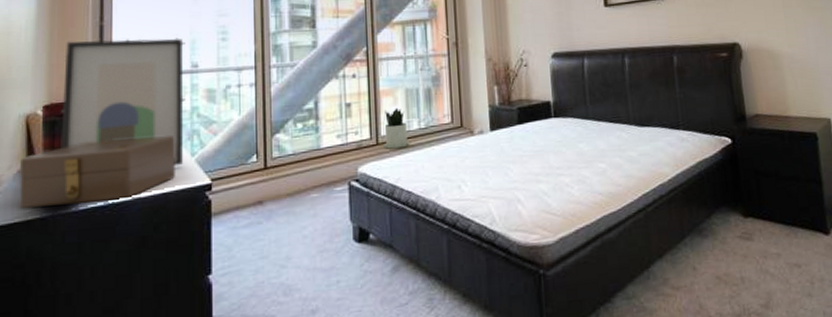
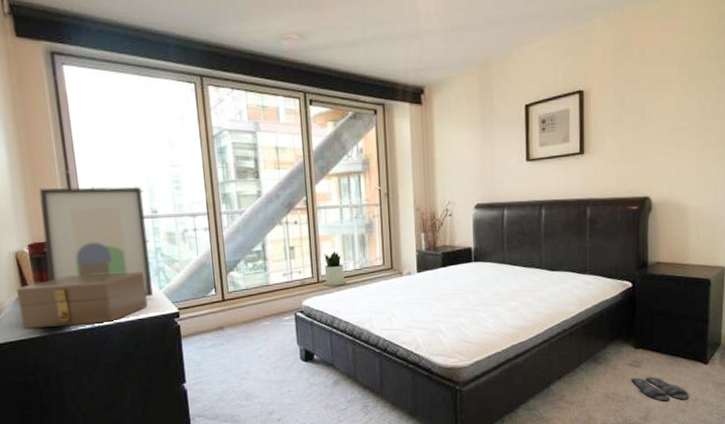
slippers: none [744,251,814,284] -> present [631,376,688,402]

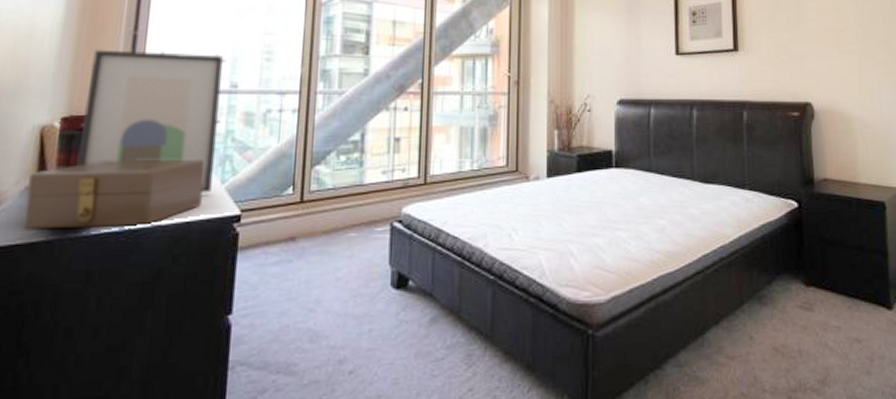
planter: present [324,251,347,286] -> none [432,146,461,190]
slippers: present [631,376,688,402] -> none [803,324,873,359]

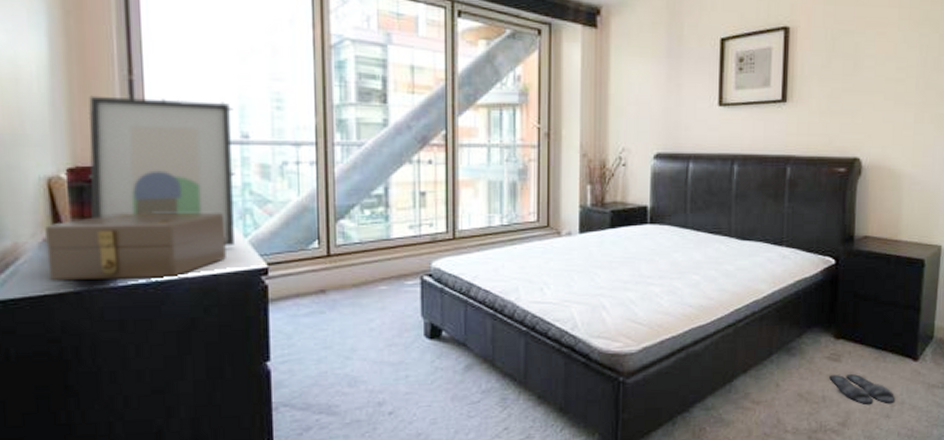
slippers: none [803,324,873,359] -> present [829,373,895,404]

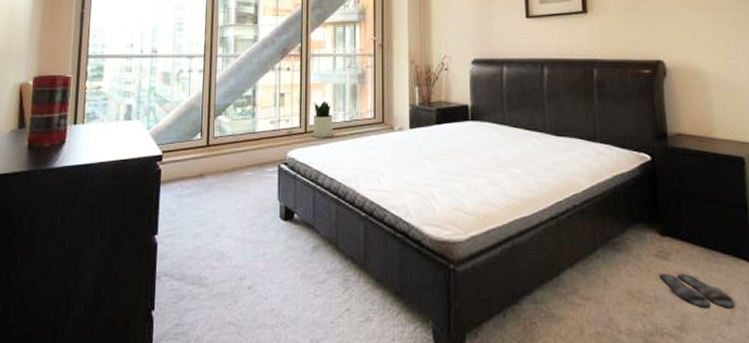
jewelry box: present [45,213,226,280] -> none [11,110,135,162]
picture frame: present [88,95,235,247] -> none [44,24,148,137]
planter: none [461,200,490,245] -> present [311,100,335,138]

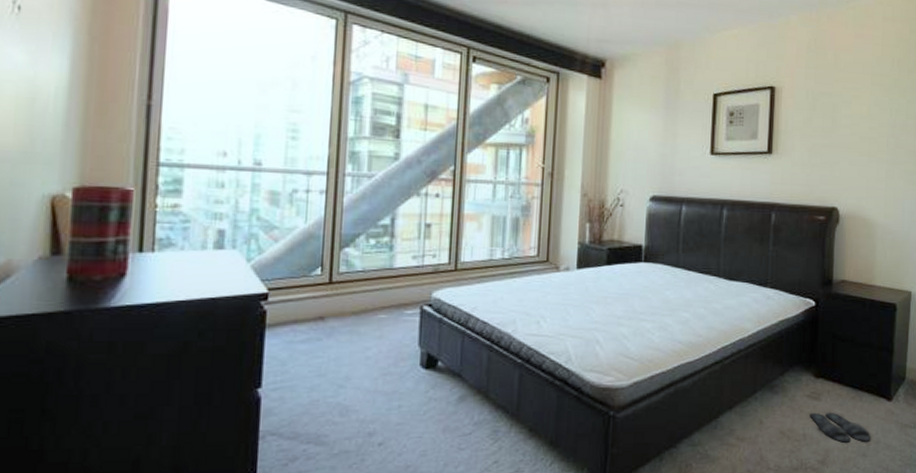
planter: present [311,100,335,138] -> none [462,234,491,277]

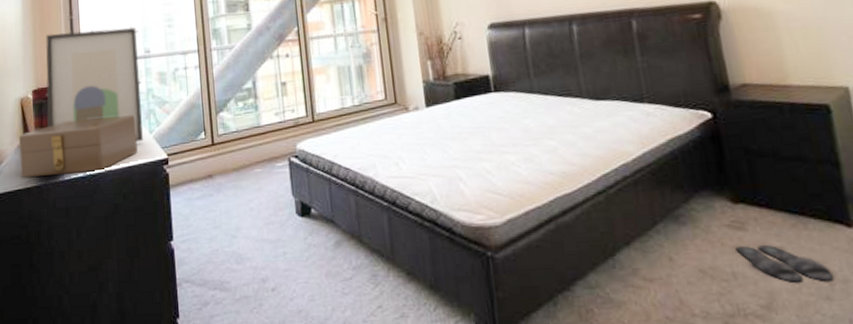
jewelry box: none [40,234,229,300] -> present [19,115,138,177]
picture frame: none [92,118,248,271] -> present [45,27,143,143]

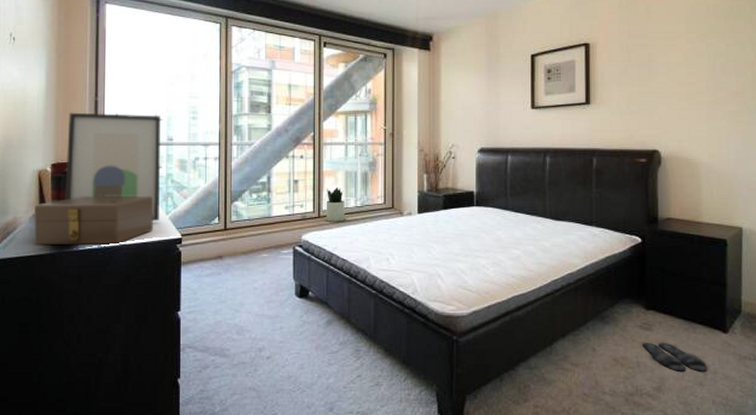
planter: none [318,85,345,126] -> present [324,187,347,222]

